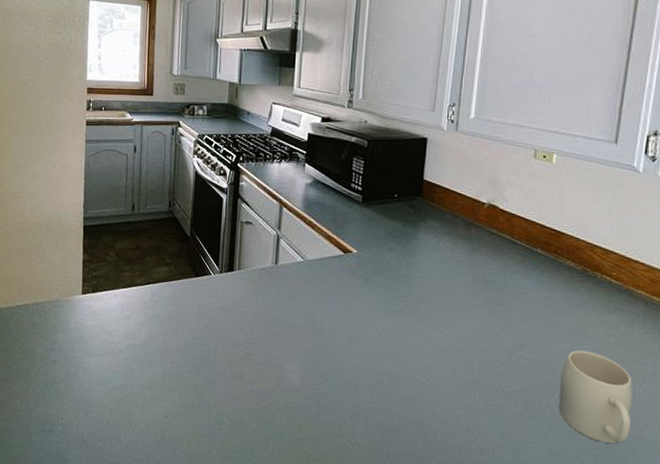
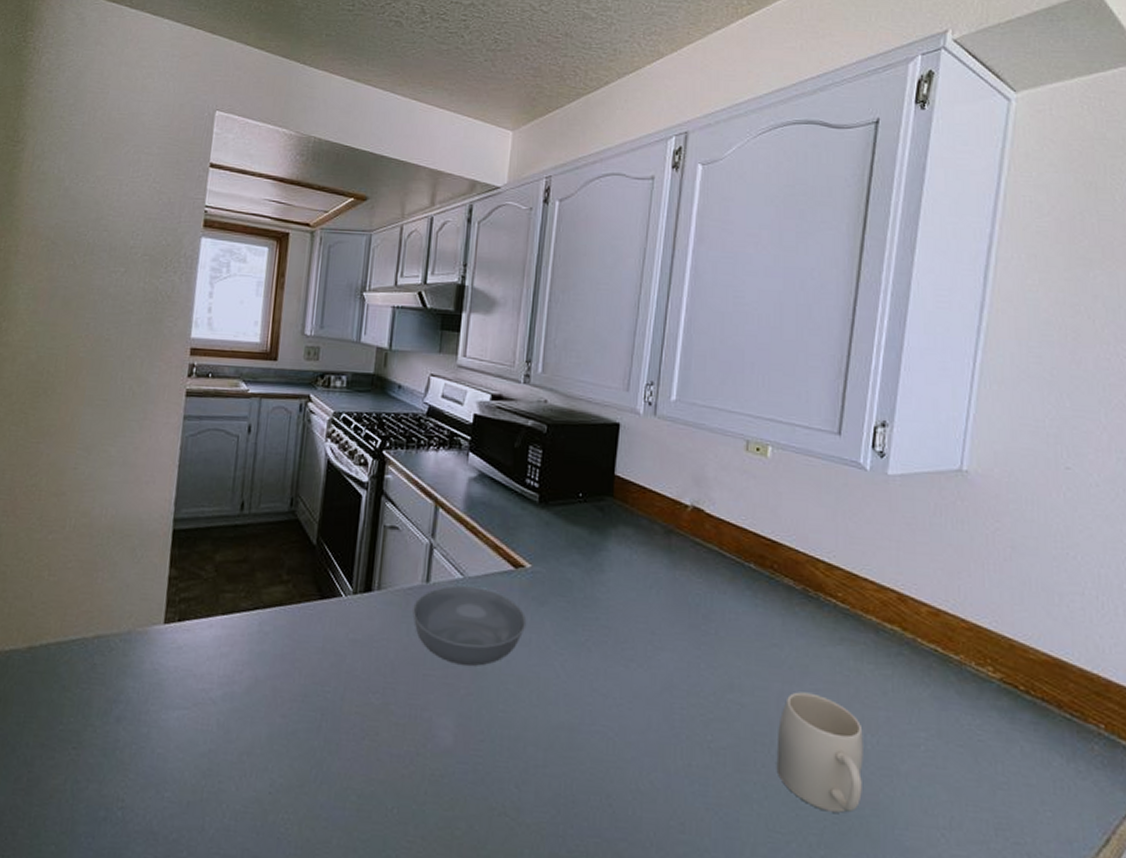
bowl: none [266,266,355,327] -> present [412,585,527,666]

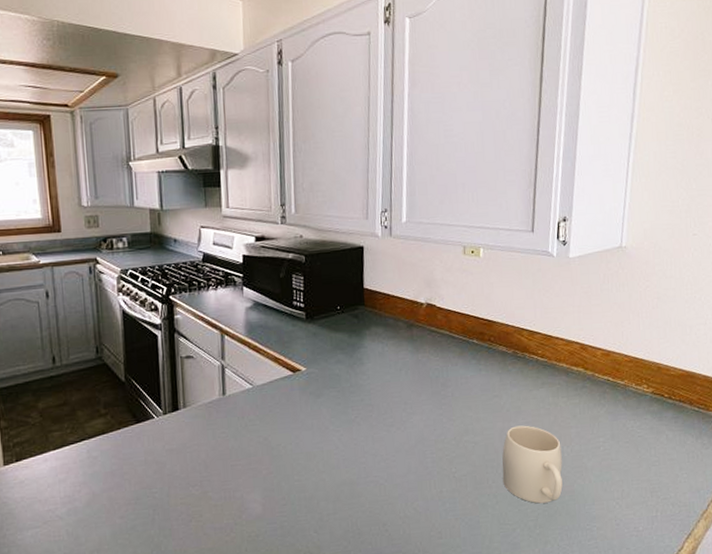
bowl: present [412,585,527,666] -> none [215,392,308,453]

